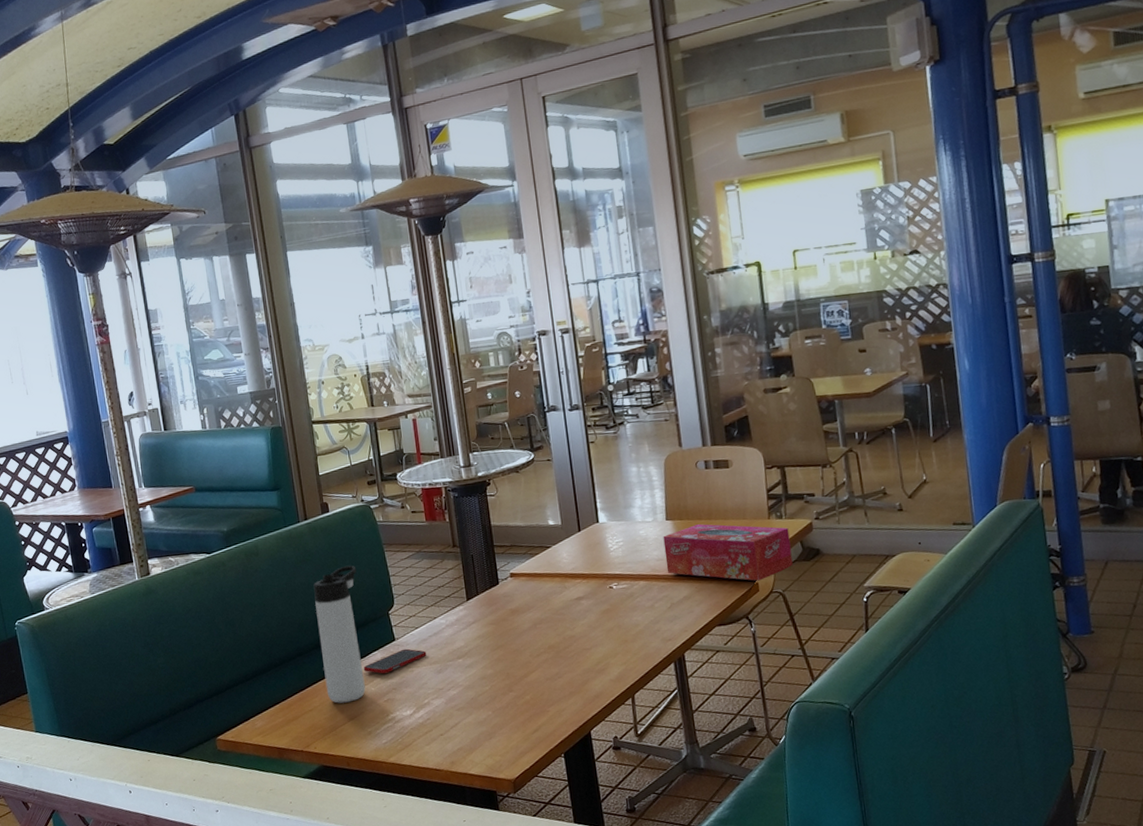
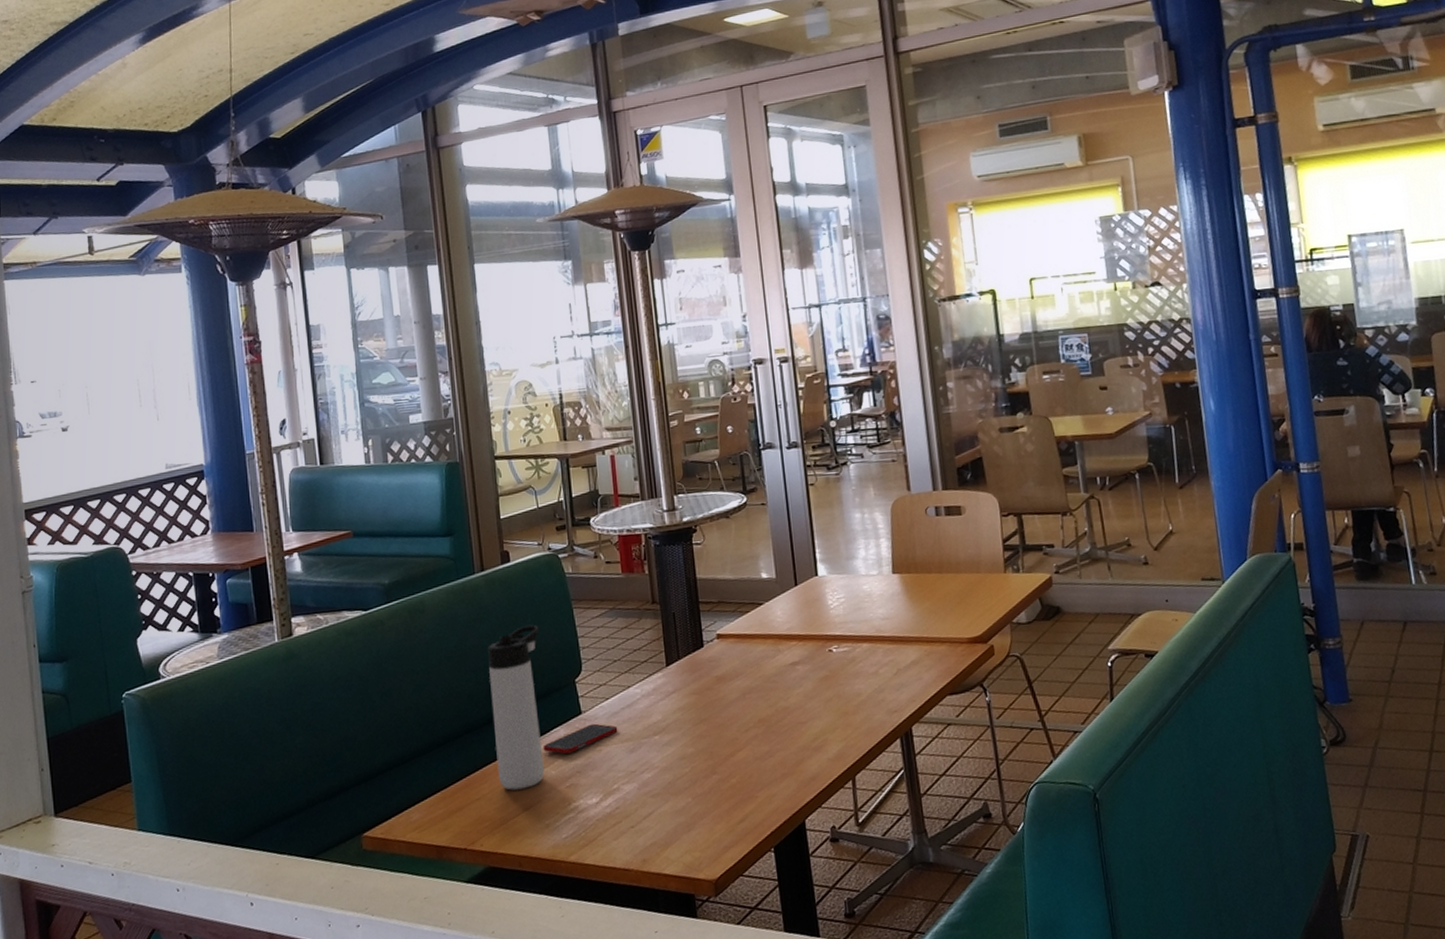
tissue box: present [663,524,793,581] -> none [889,578,1031,644]

